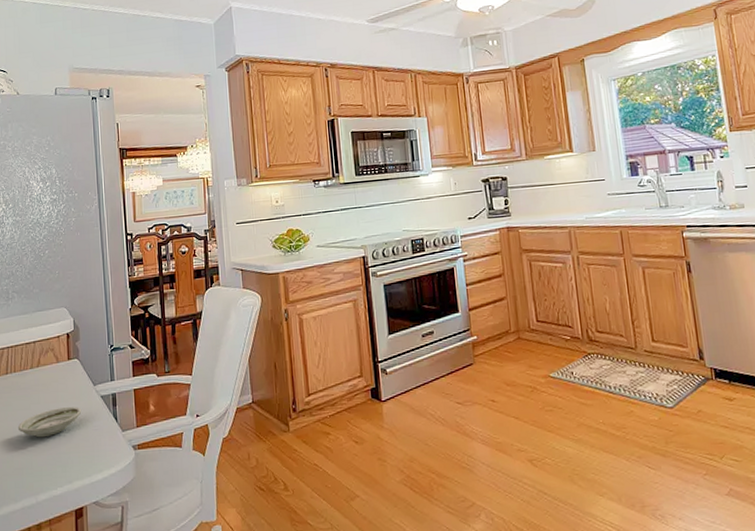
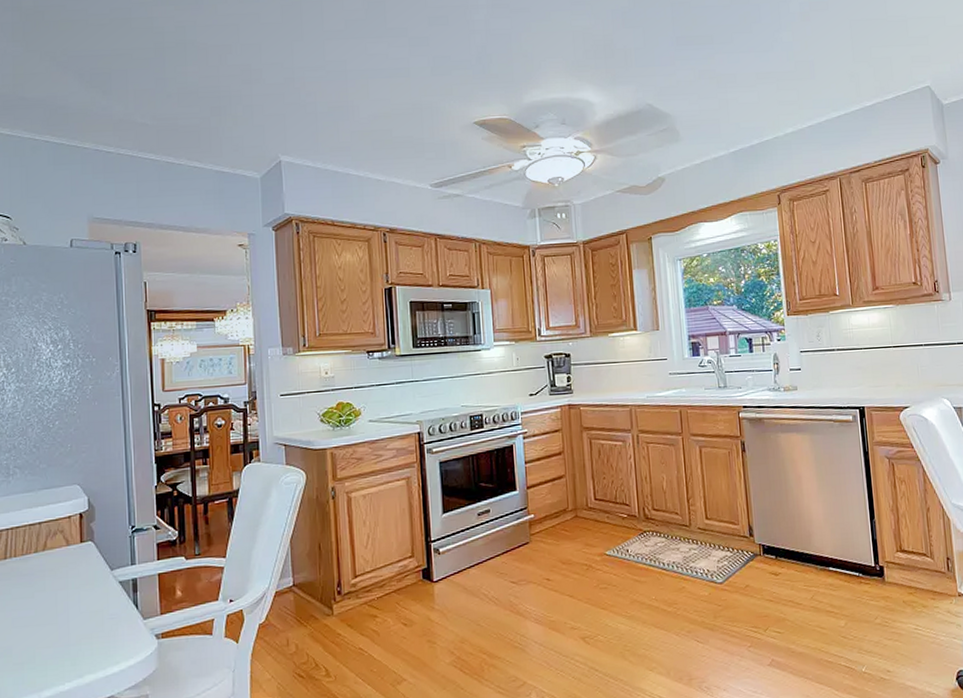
saucer: present [17,407,82,438] -> none [17,594,96,629]

